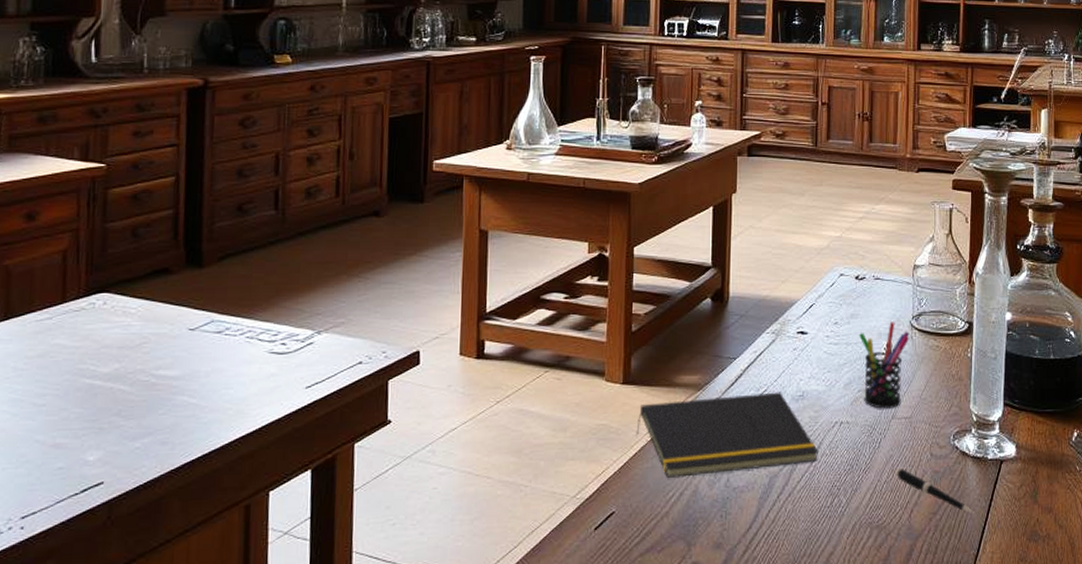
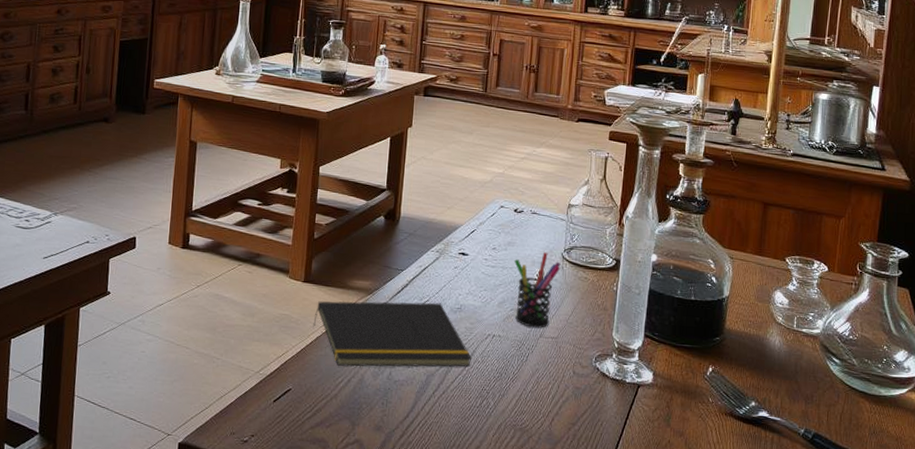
pen: present [895,467,975,514] -> none [540,380,611,429]

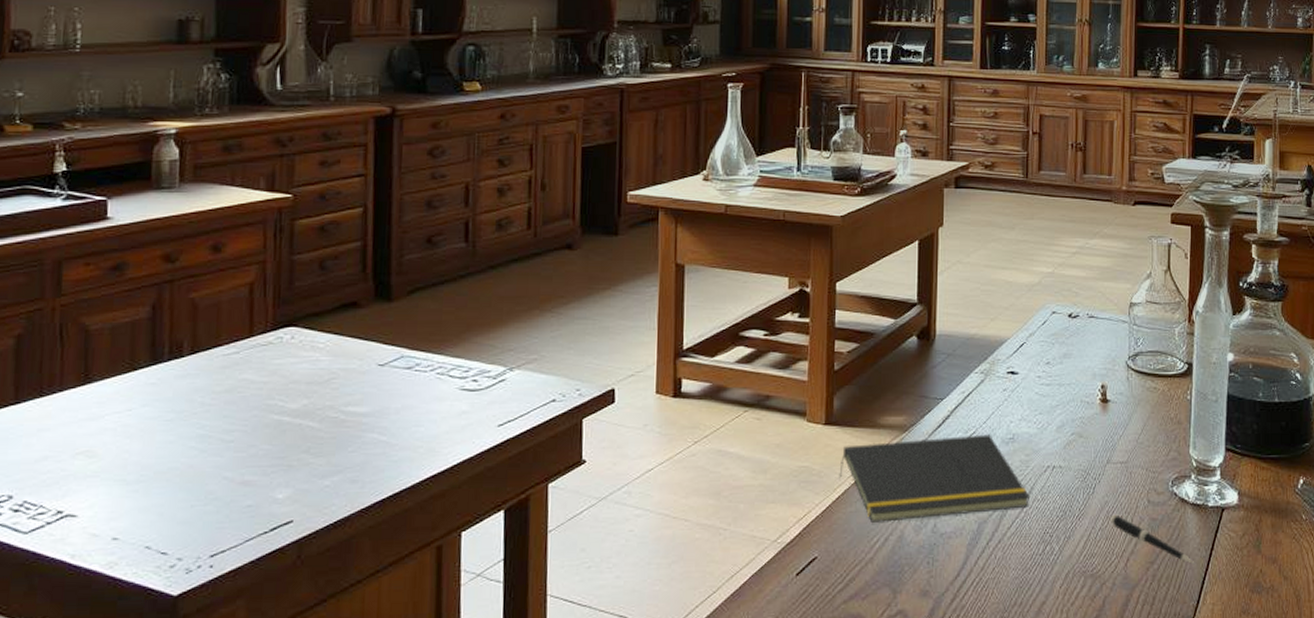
pen holder: present [513,252,561,328] -> none [1071,362,1126,453]
pen: none [540,380,611,429] -> present [1110,514,1195,564]

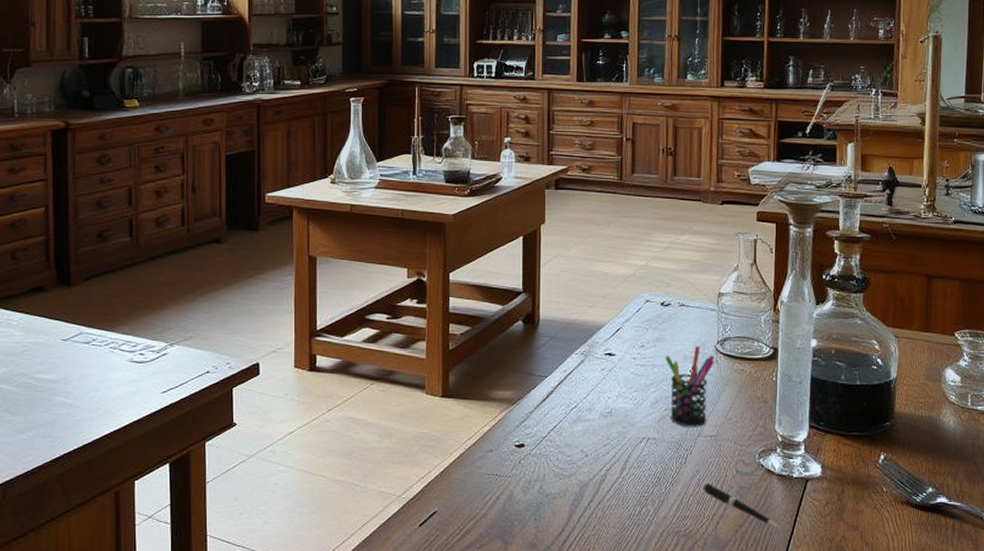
notepad: present [838,434,1031,523] -> none [454,408,628,483]
pen holder: none [1071,362,1126,453] -> present [664,346,715,427]

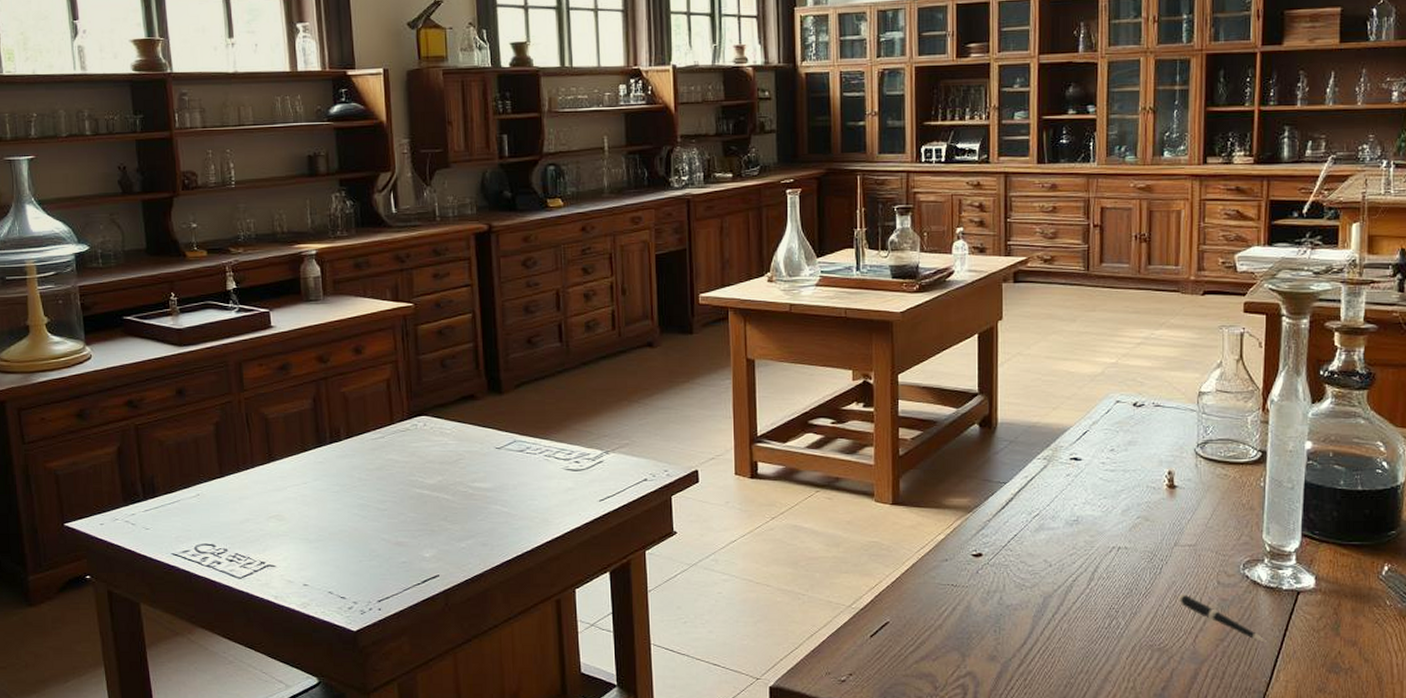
pen holder: present [664,346,715,427] -> none [1136,449,1194,536]

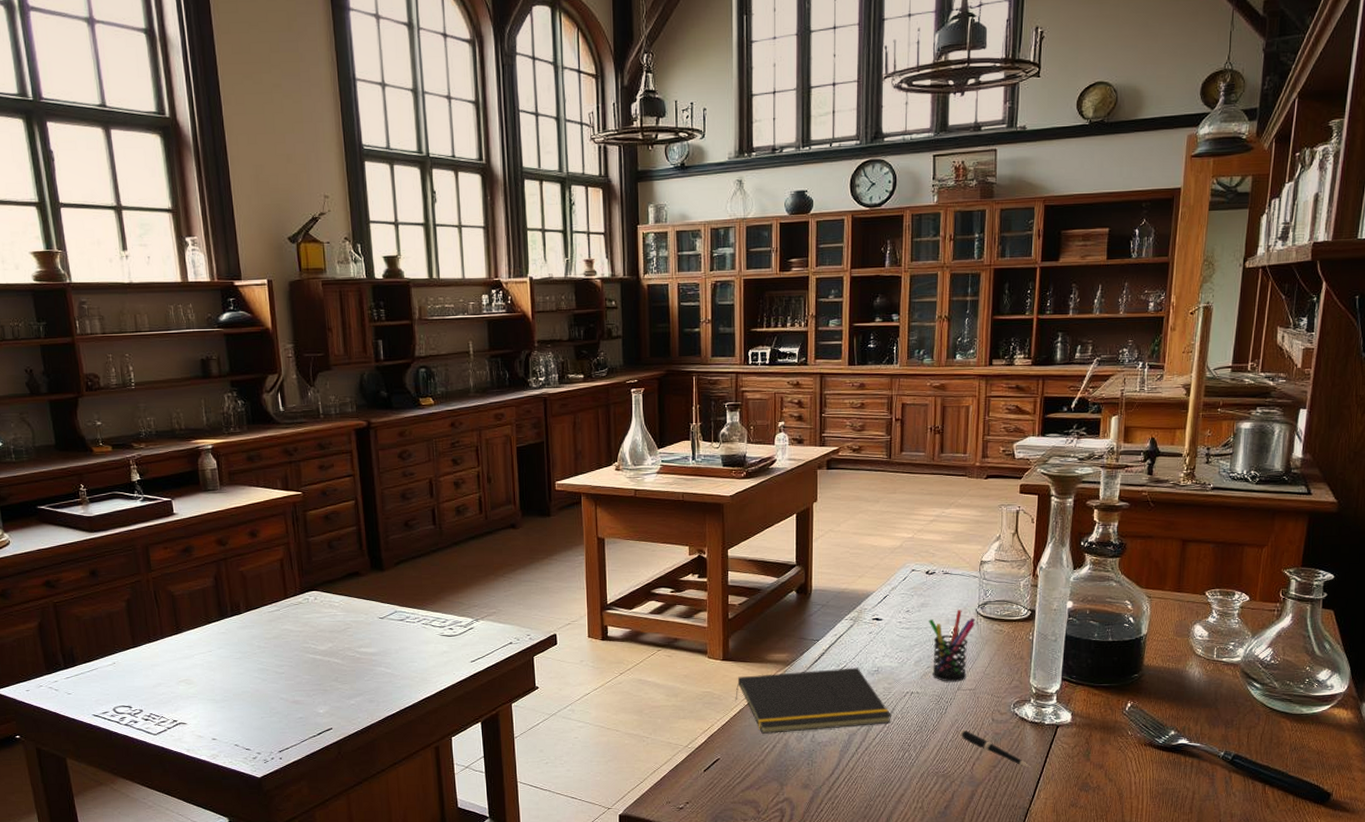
notepad: none [906,516,1096,593] -> present [734,667,892,734]
pen holder: none [1136,449,1194,536] -> present [928,610,976,682]

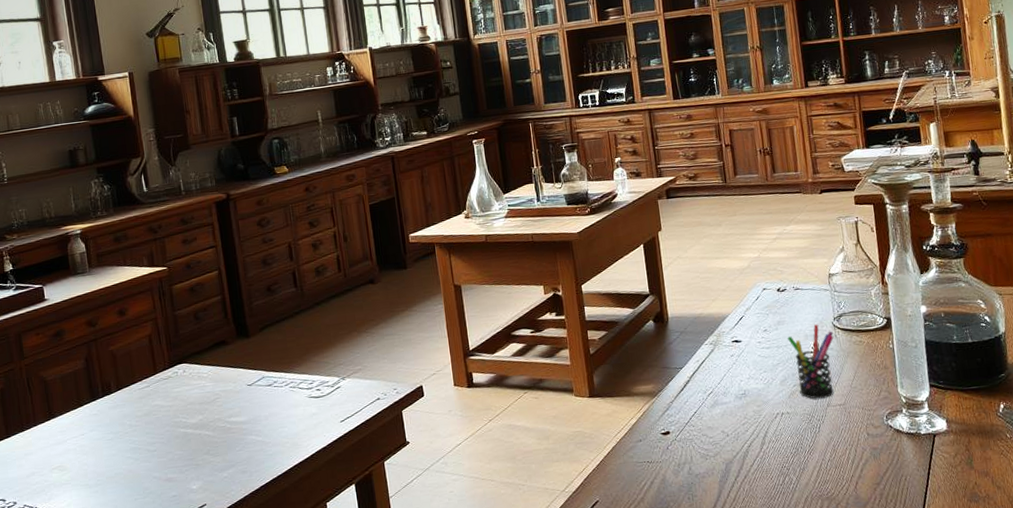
notepad: present [734,667,892,734] -> none [606,392,767,470]
pen: present [960,729,1032,768] -> none [837,447,916,482]

